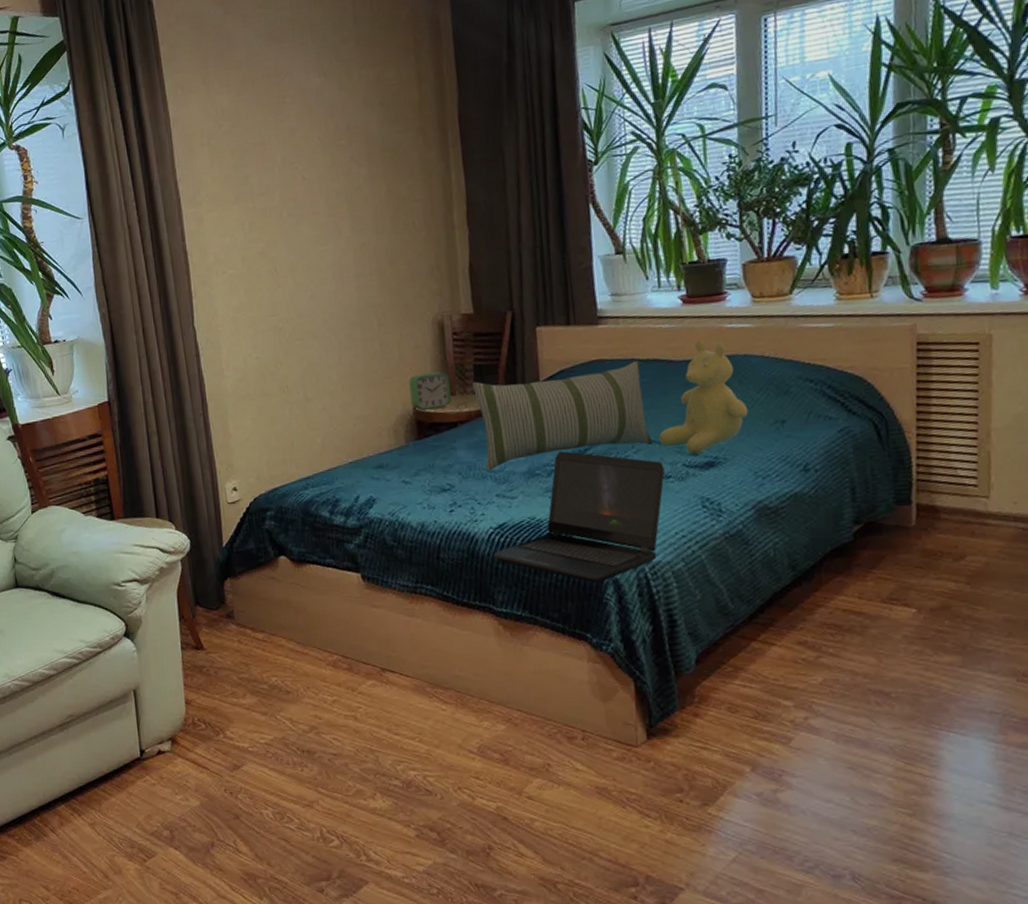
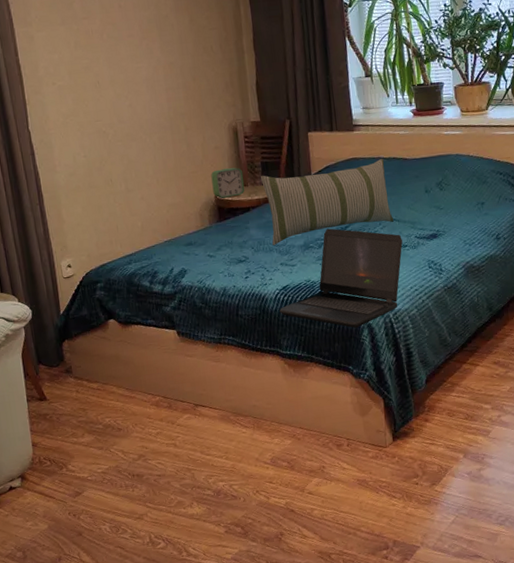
teddy bear: present [659,340,749,455] -> none [398,143,460,229]

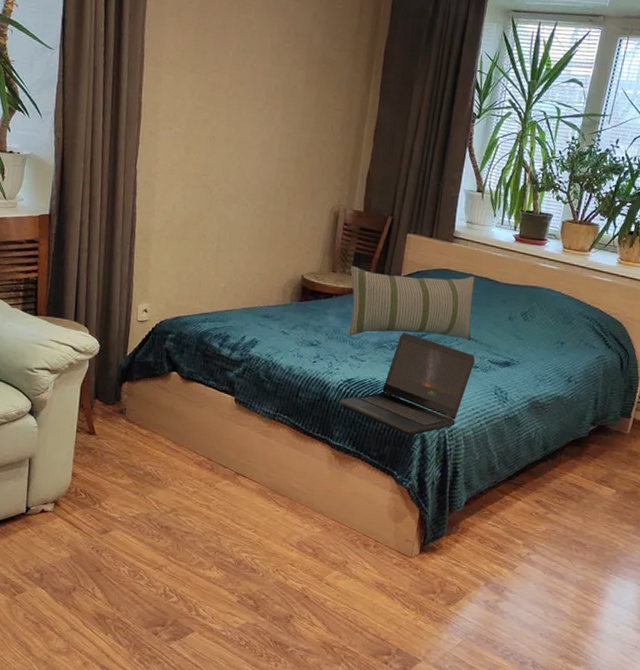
alarm clock: present [211,167,245,198] -> none [301,250,335,280]

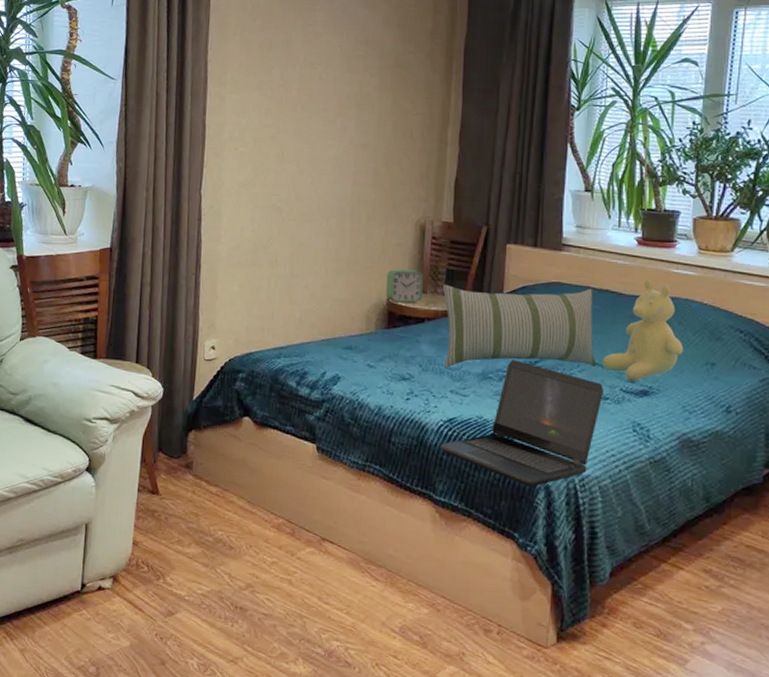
alarm clock: none [301,250,335,280] -> present [386,269,424,303]
teddy bear: none [476,271,542,355] -> present [602,280,684,382]

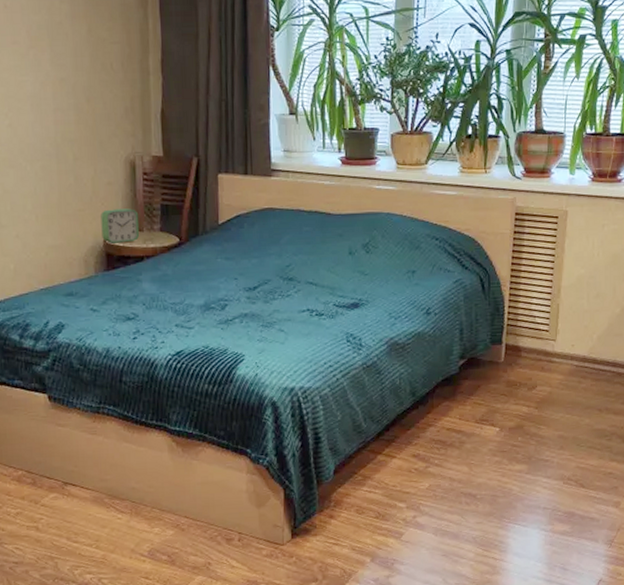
laptop computer: present [440,359,603,488] -> none [170,288,319,406]
pillow: present [443,284,597,368] -> none [160,210,311,303]
teddy bear: present [602,280,684,382] -> none [316,198,388,296]

